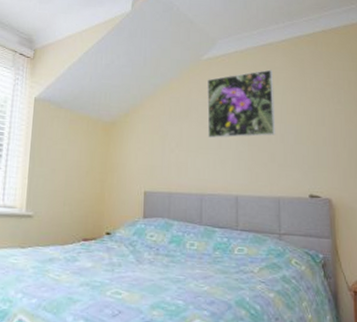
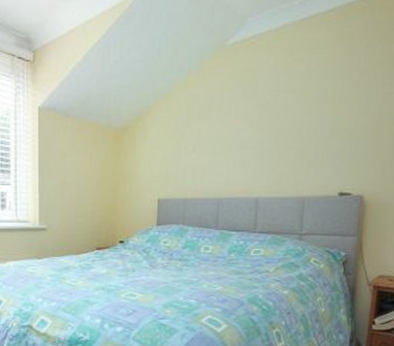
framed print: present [207,69,276,138] -> none [229,49,313,137]

